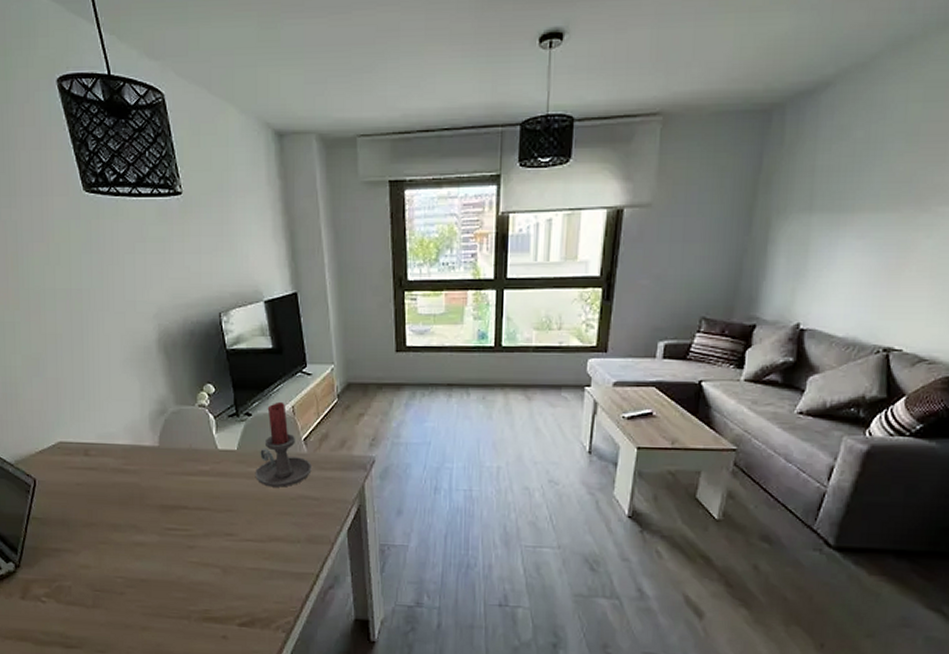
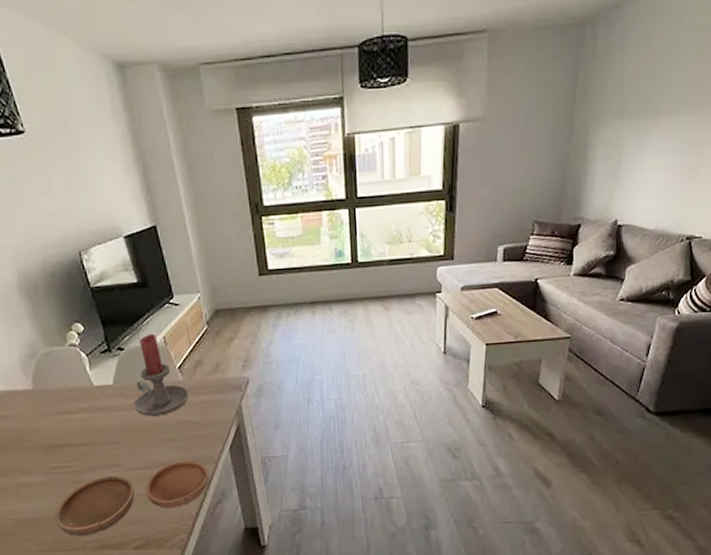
bowl: none [164,538,324,605] -> present [54,460,210,536]

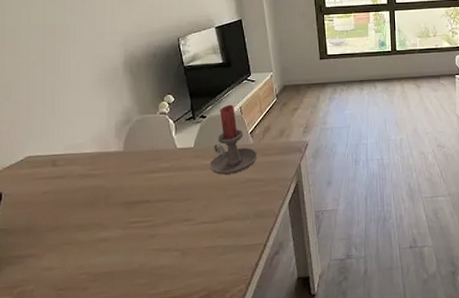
bowl: present [54,460,210,536] -> none [127,214,270,289]

